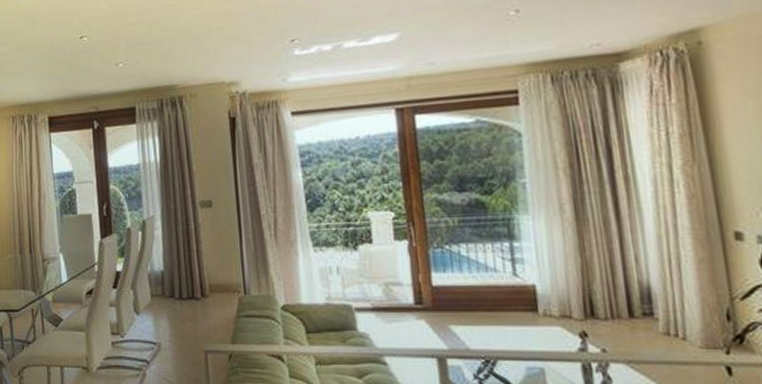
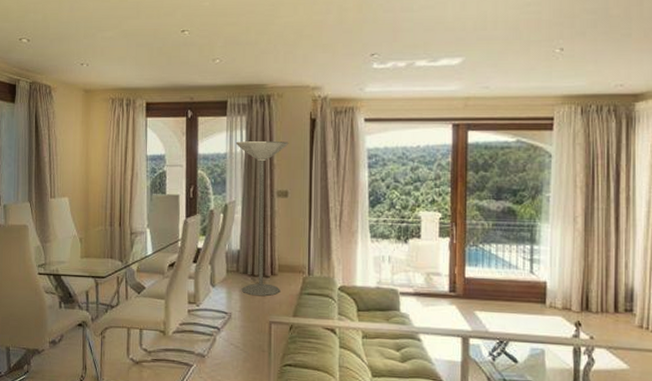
floor lamp: none [148,145,214,322] -> present [235,141,289,297]

